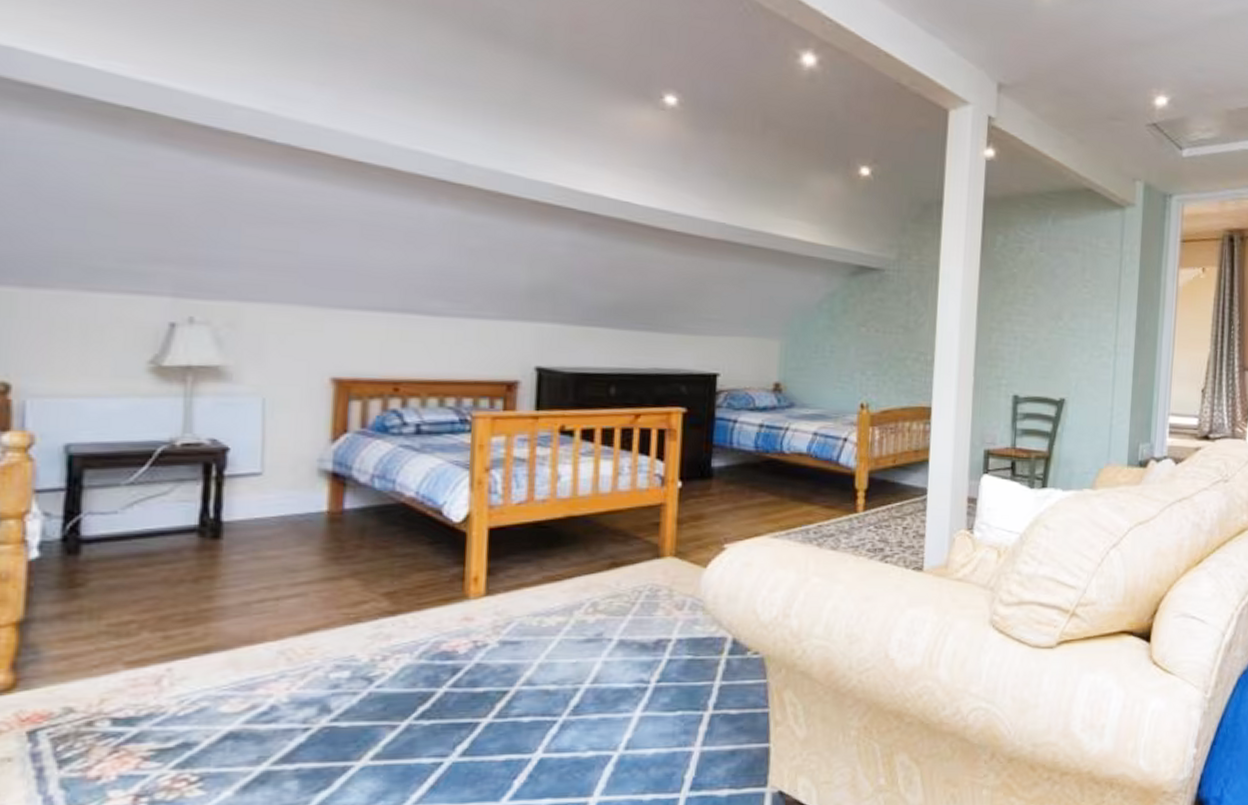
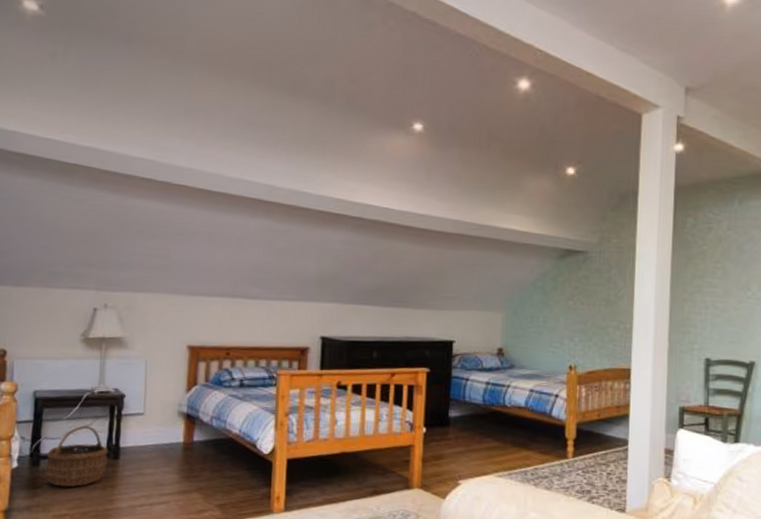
wicker basket: none [91,493,202,582] -> present [45,425,108,487]

